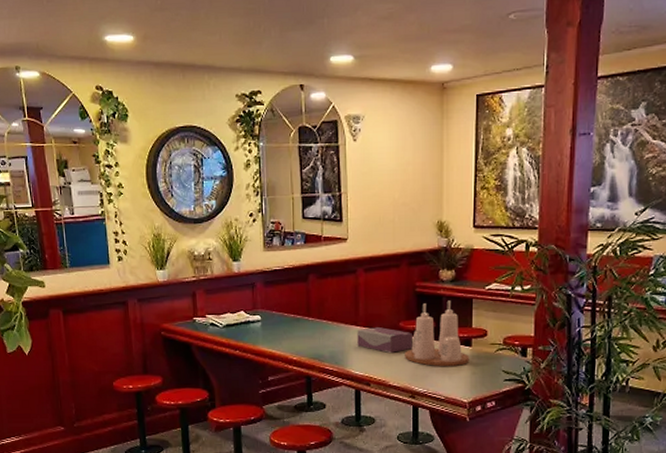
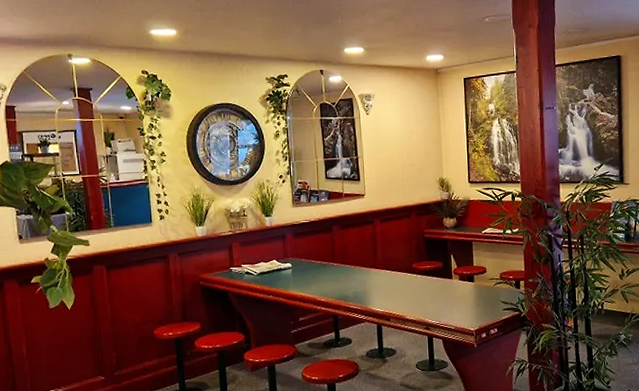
tissue box: present [357,327,414,353] -> none [376,269,426,291]
condiment set: present [405,300,470,366] -> none [418,244,473,301]

